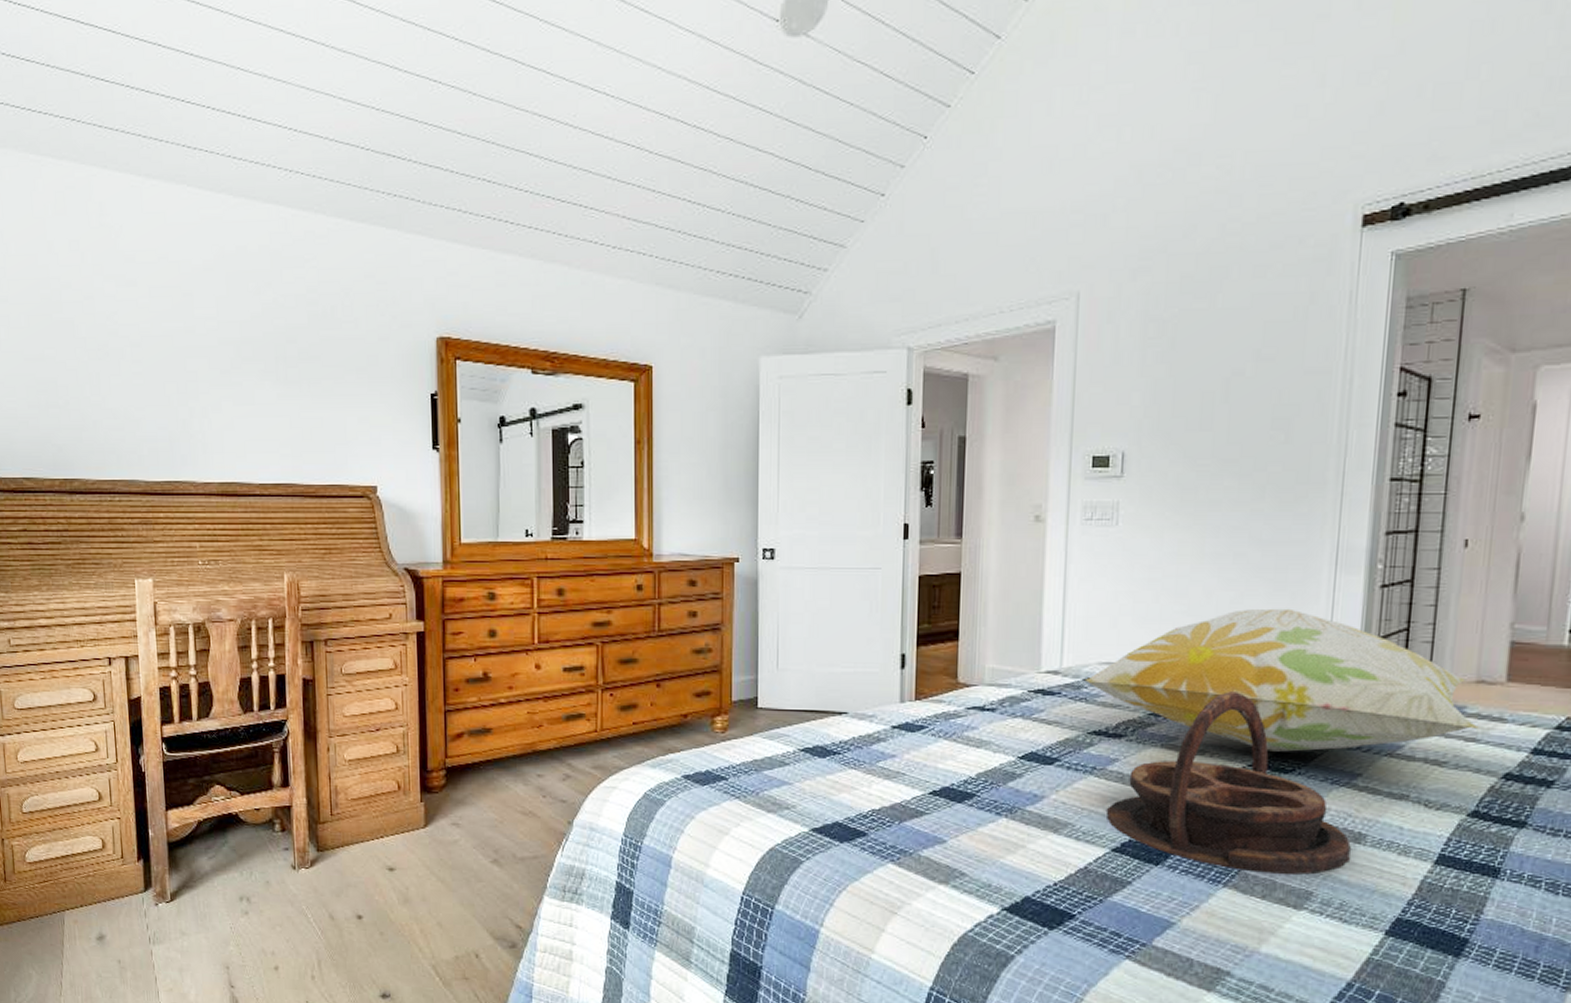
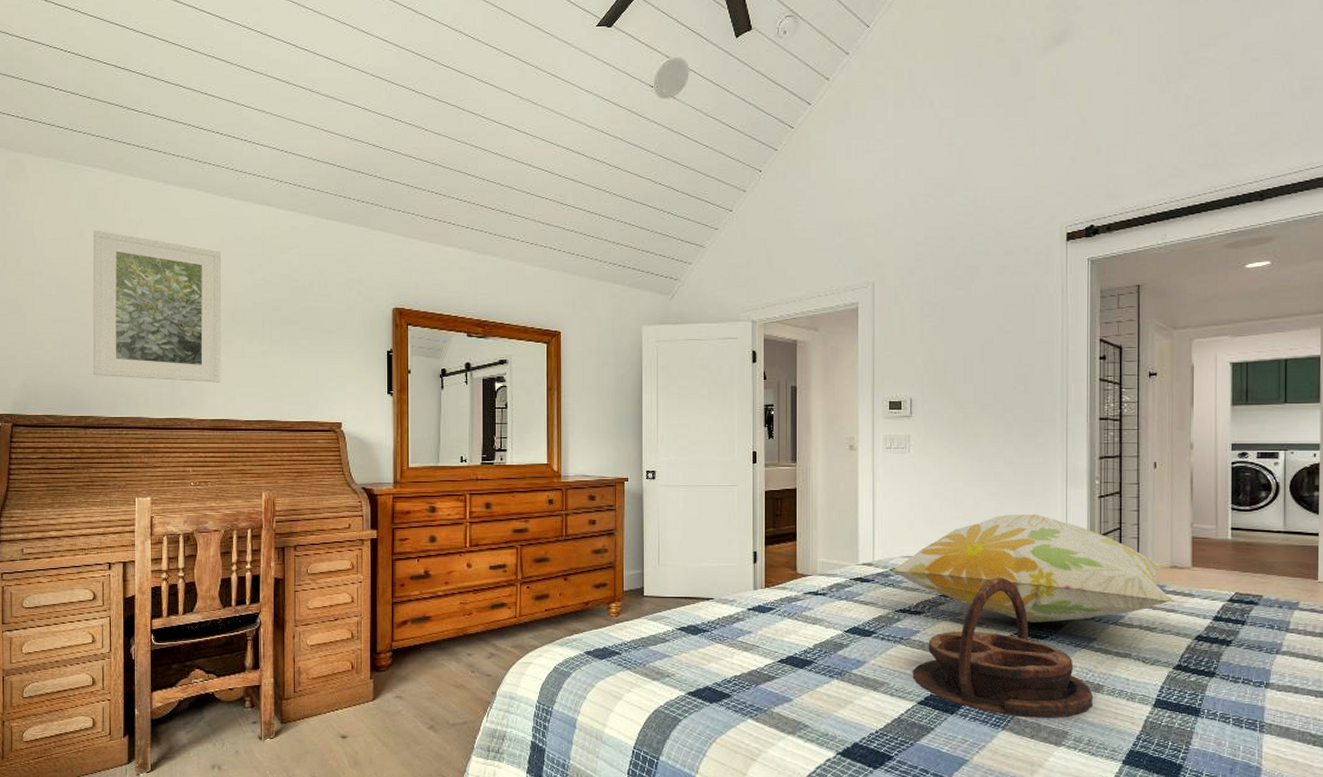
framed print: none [64,241,229,436] -> present [93,230,222,383]

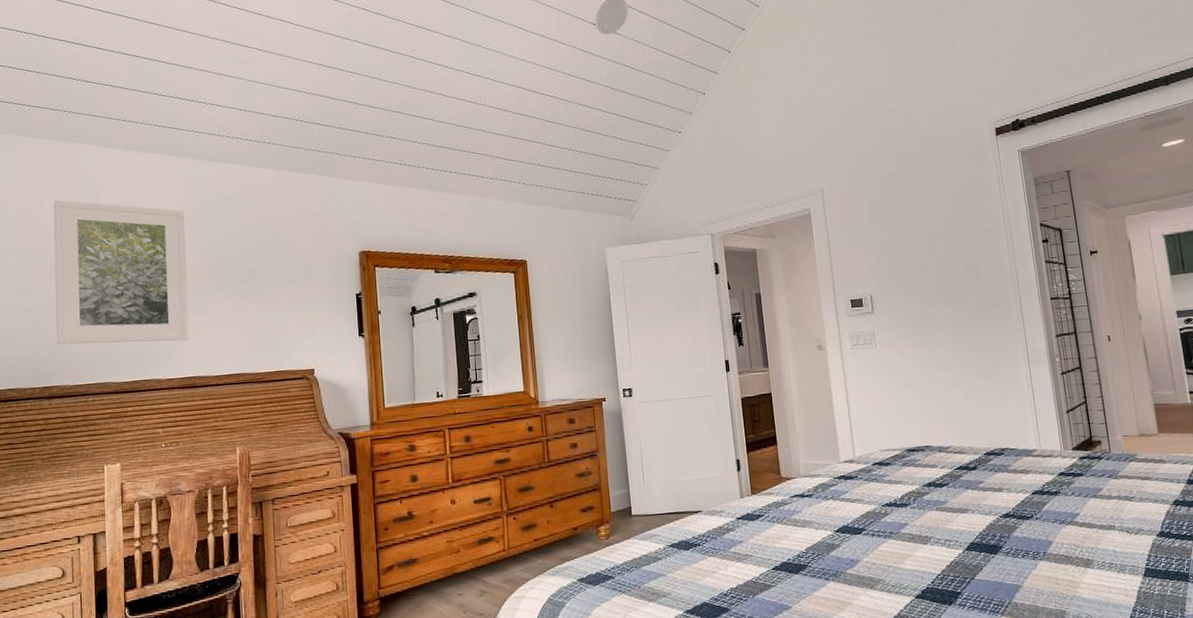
decorative pillow: present [891,514,1176,623] -> none [873,396,1149,504]
serving tray: present [912,577,1094,719] -> none [906,461,1087,601]

